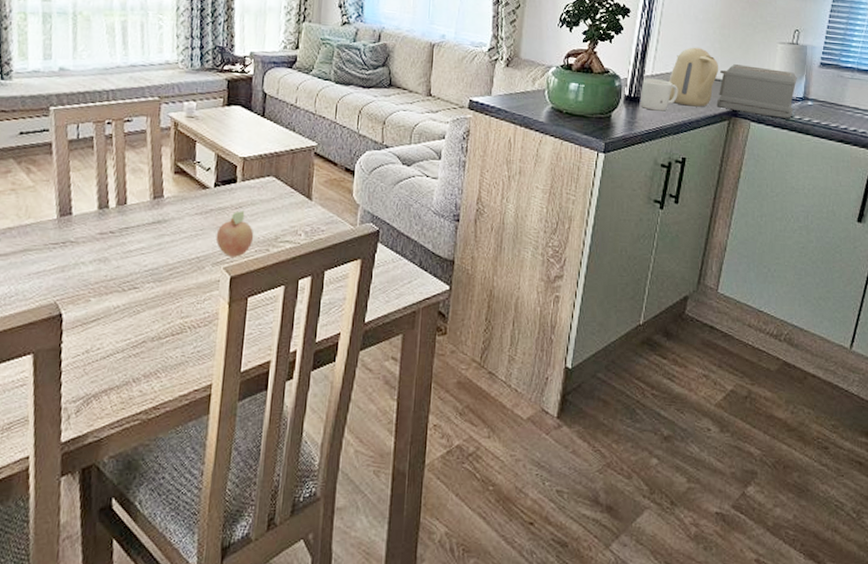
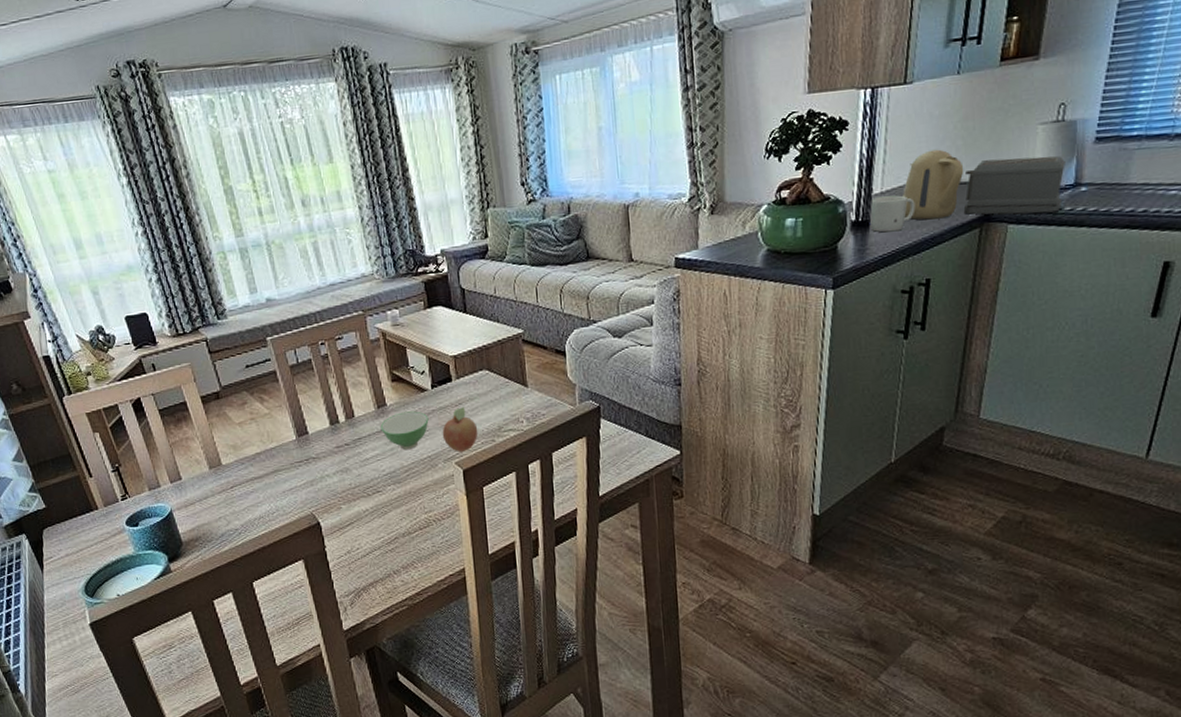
bowl: none [151,206,205,247] -> present [380,411,429,450]

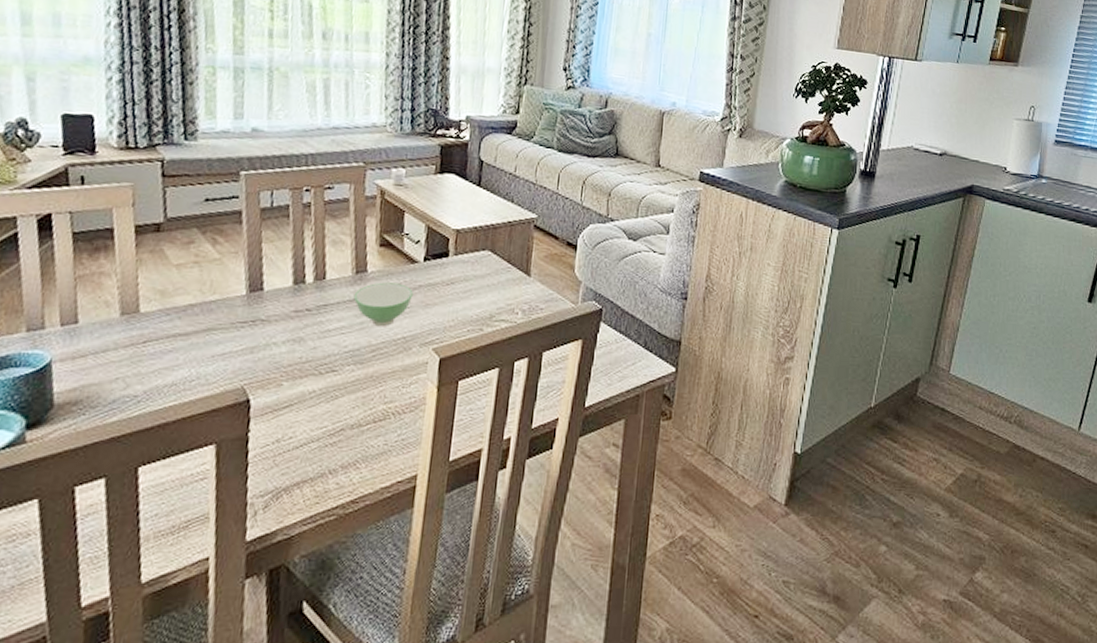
fruit: present [442,407,478,452] -> none [424,287,467,337]
mug: present [870,195,916,233] -> none [876,152,914,187]
kettle: present [903,149,964,220] -> none [904,121,955,183]
toaster: present [963,156,1065,216] -> none [952,140,1032,198]

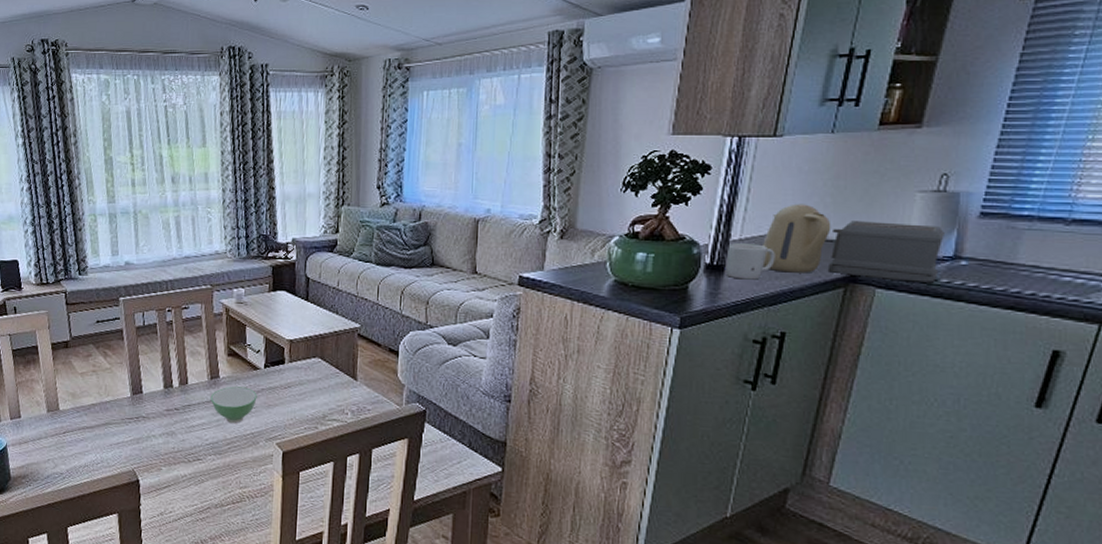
mug: none [876,152,914,187] -> present [725,243,775,280]
kettle: none [904,121,955,183] -> present [762,204,831,273]
toaster: none [952,140,1032,198] -> present [827,221,944,284]

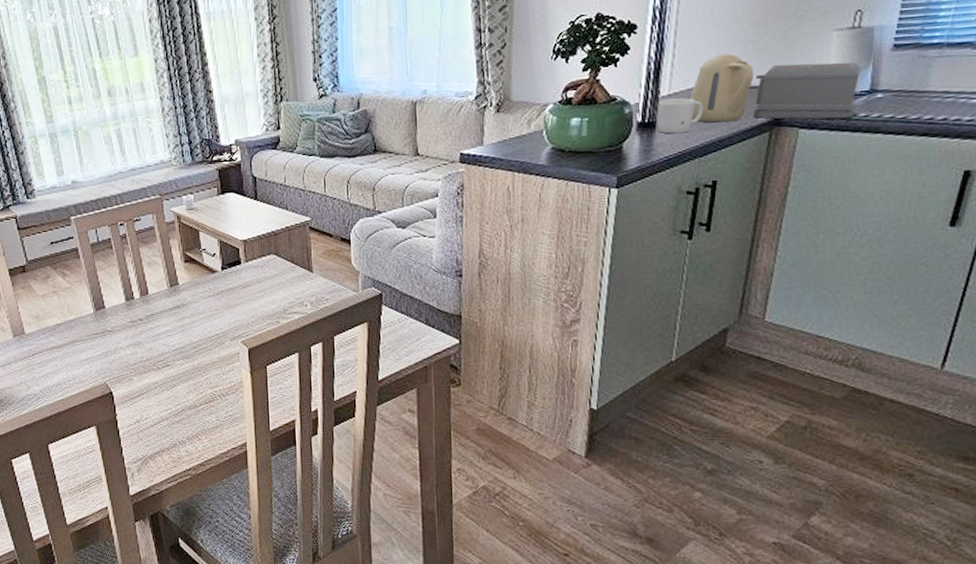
bowl: present [210,386,257,423] -> none [172,291,218,327]

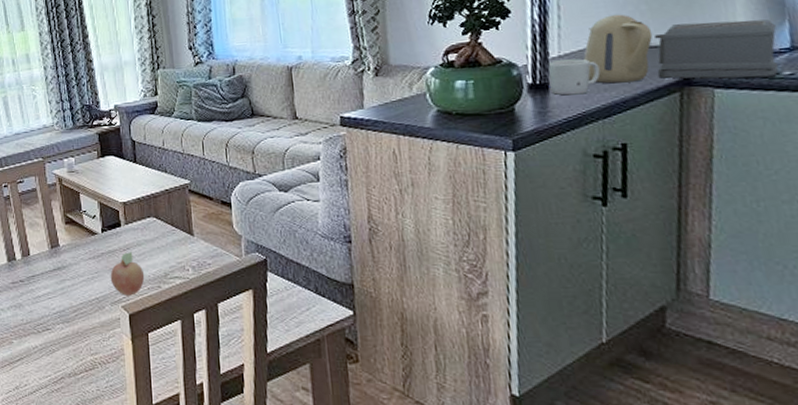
fruit: none [230,289,264,331] -> present [110,252,145,296]

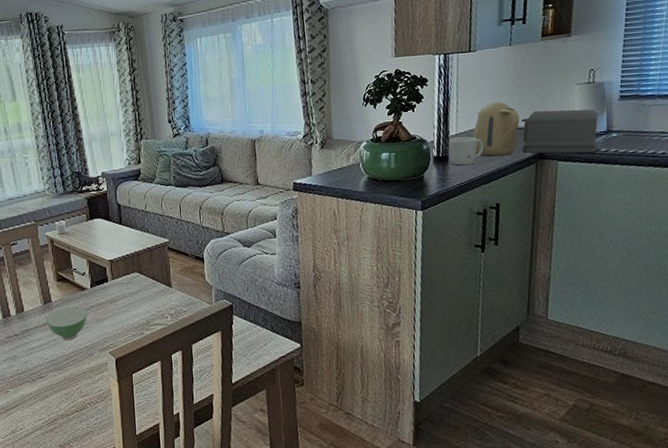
bowl: none [52,253,98,290] -> present [45,307,88,340]
fruit: present [110,252,145,296] -> none [98,304,129,343]

